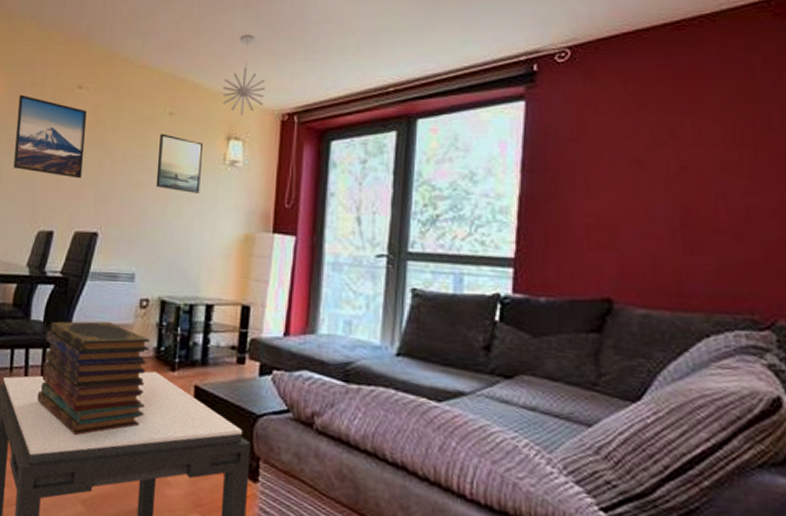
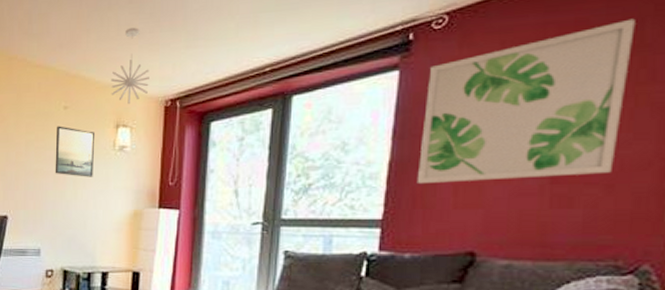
wall art: none [548,68,747,222] -> present [416,18,635,185]

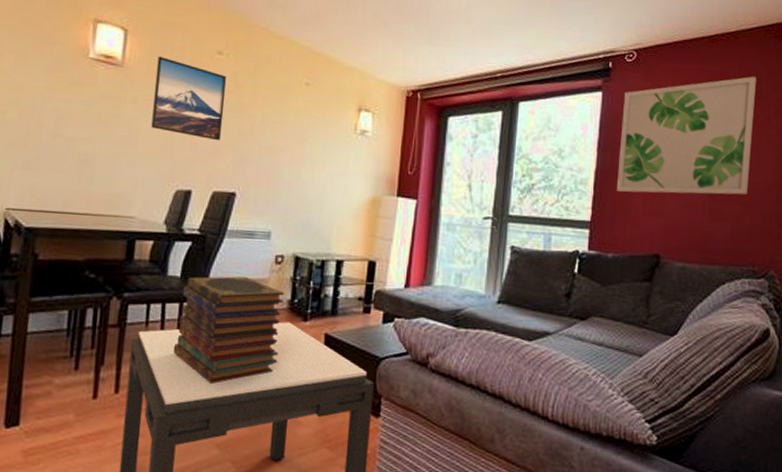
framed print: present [55,126,96,177] -> none [292,102,337,159]
pendant light: present [111,27,150,105] -> none [354,16,393,90]

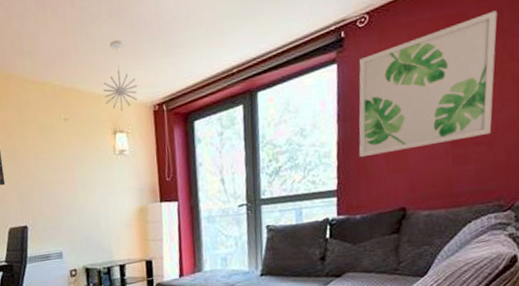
pendant light: none [354,16,393,90] -> present [103,40,138,112]

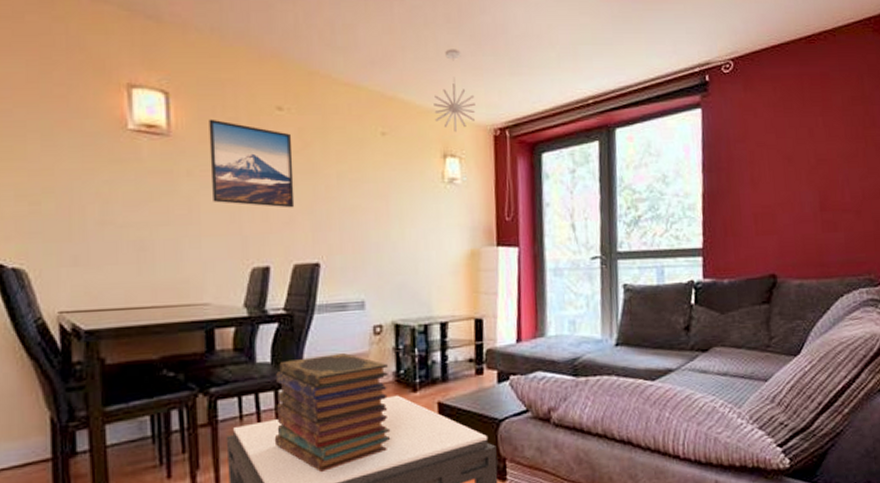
wall art: present [359,10,497,158] -> none [724,75,859,214]

